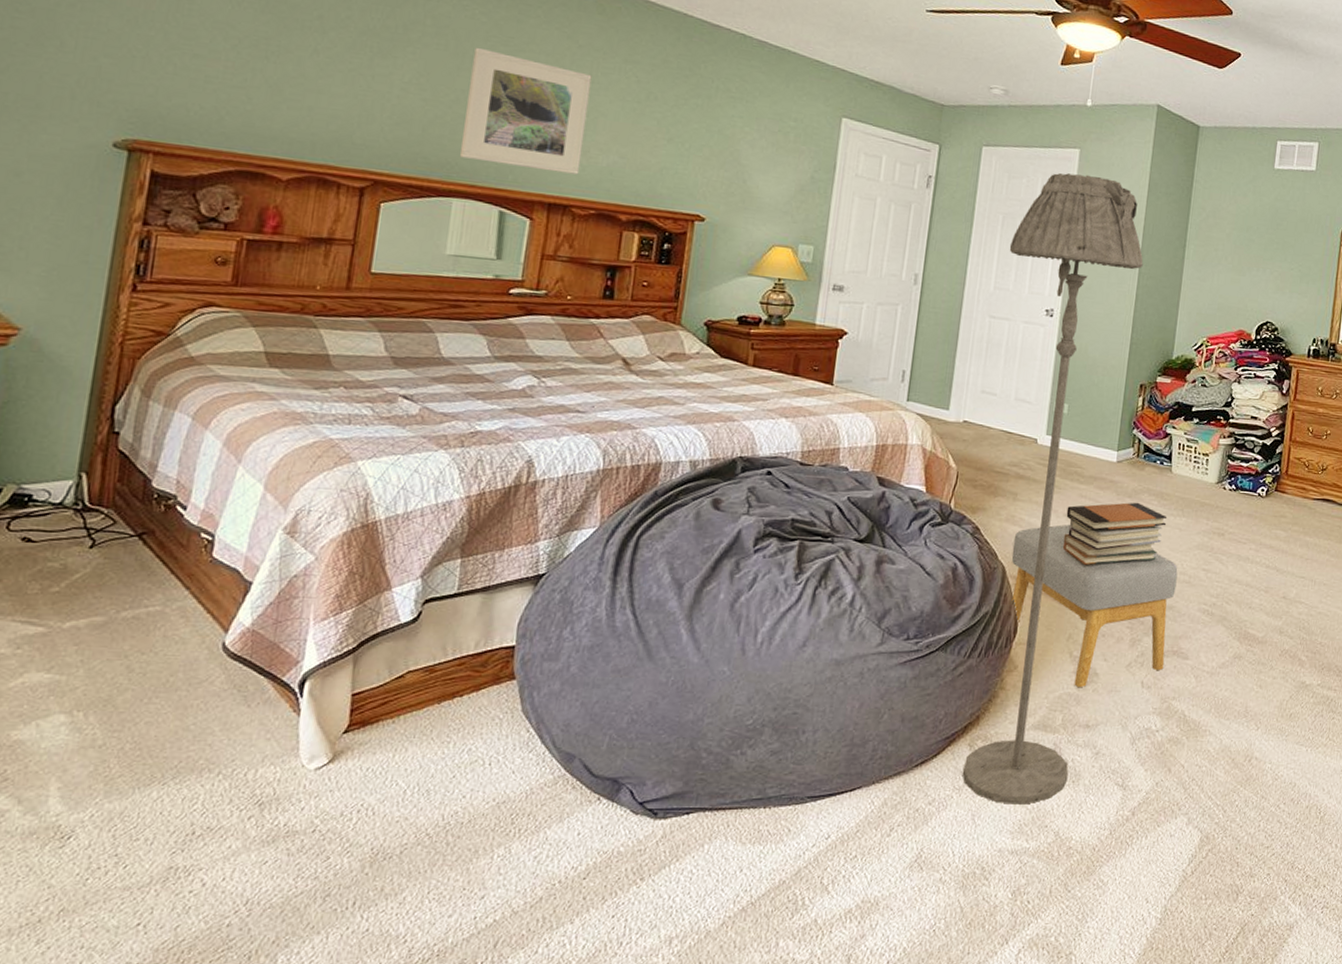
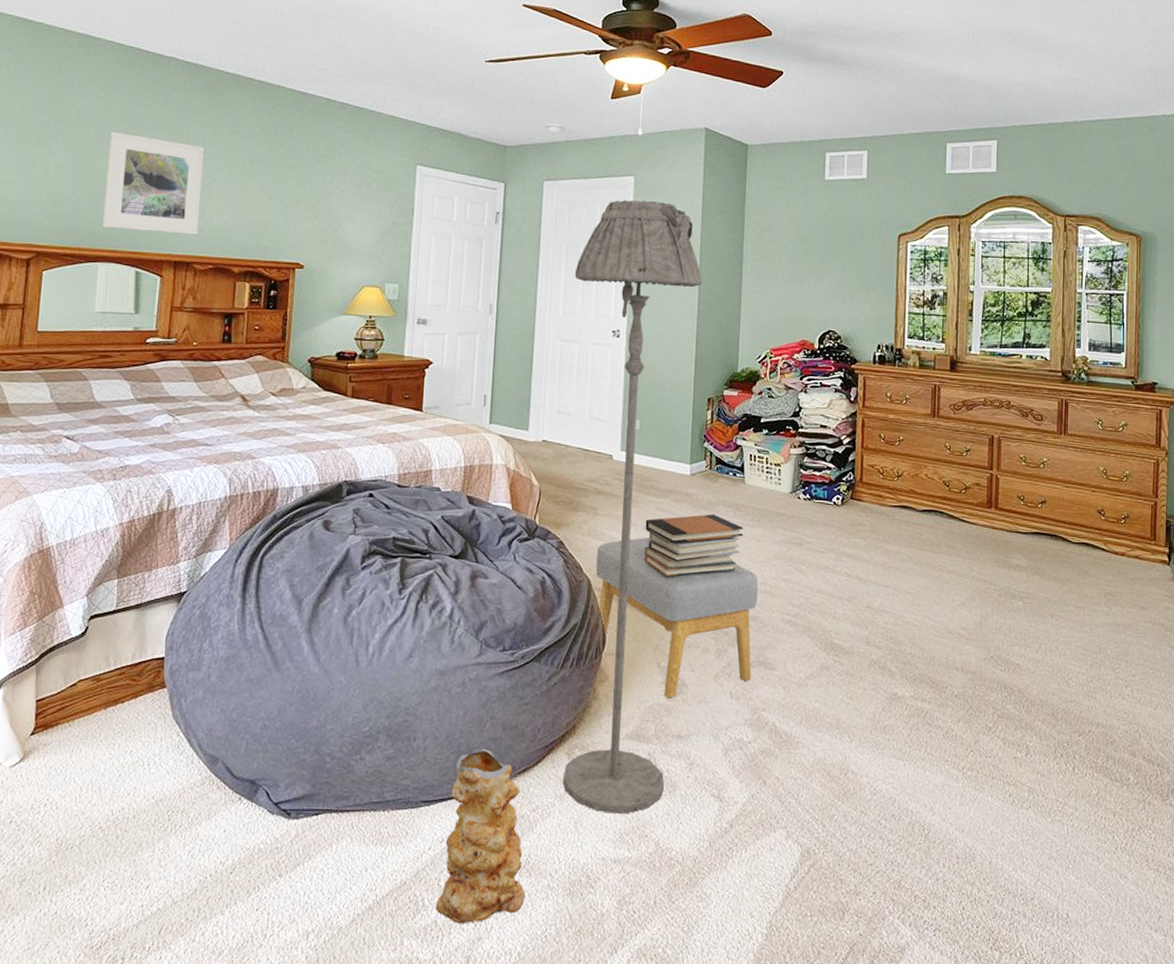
vase: none [816,741,916,922] -> present [435,748,525,924]

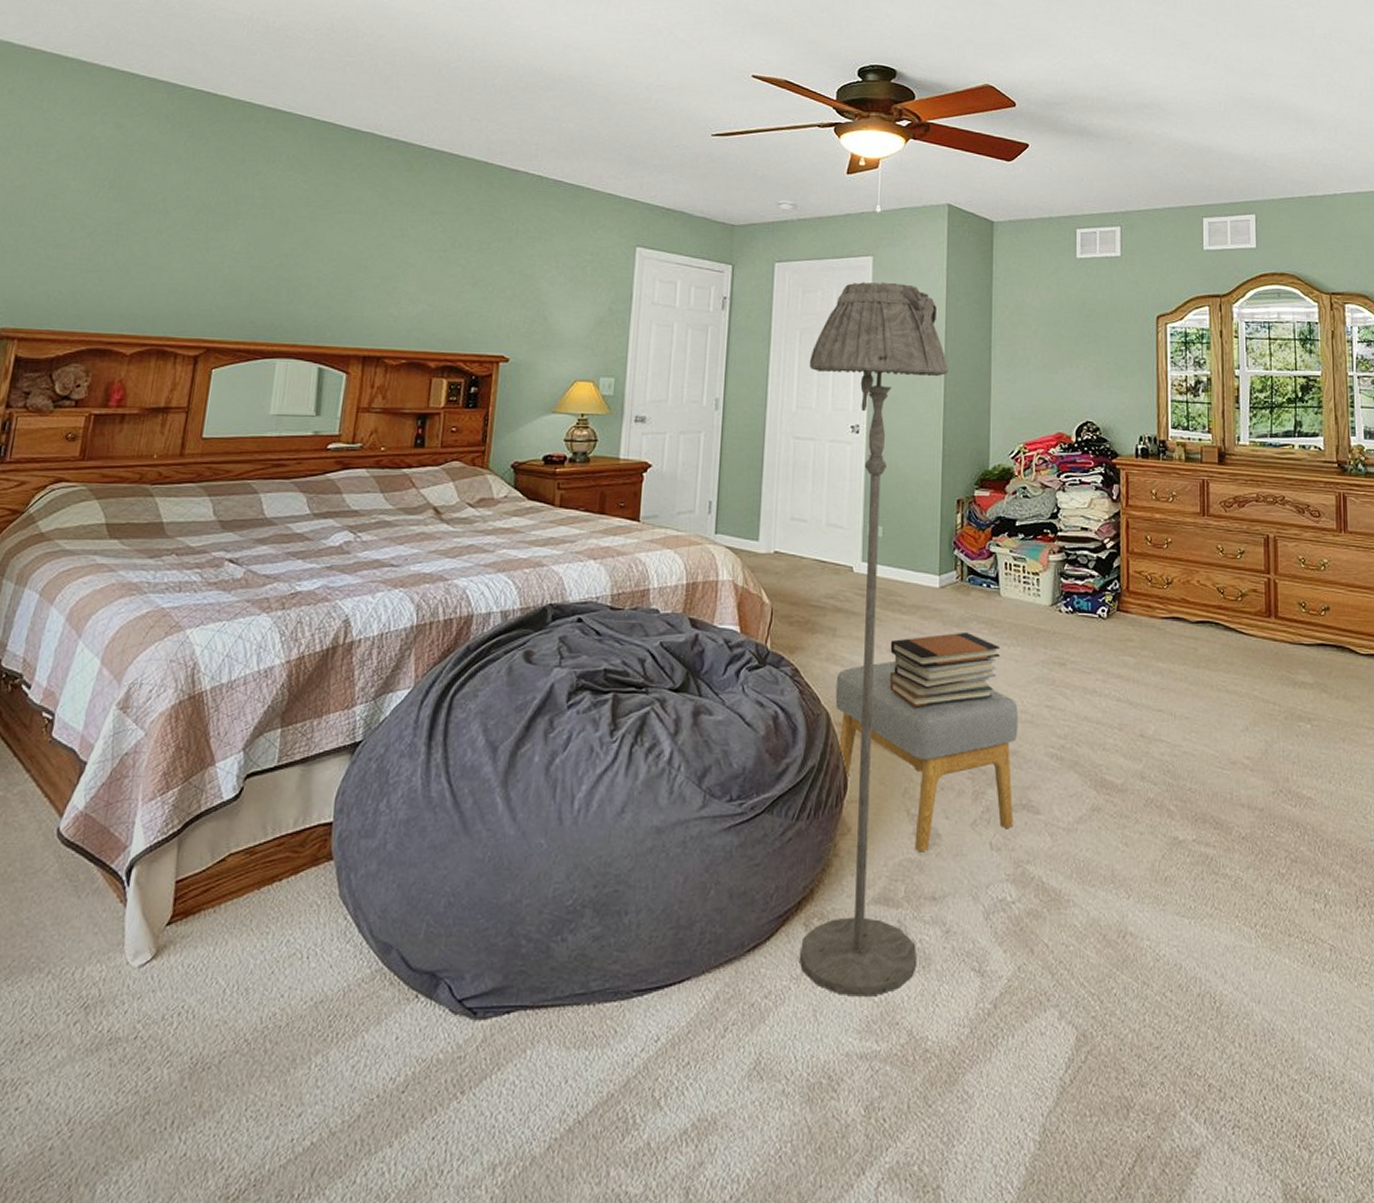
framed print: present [103,131,205,235] -> none [283,213,402,326]
vase: present [435,748,525,924] -> none [648,921,756,1146]

